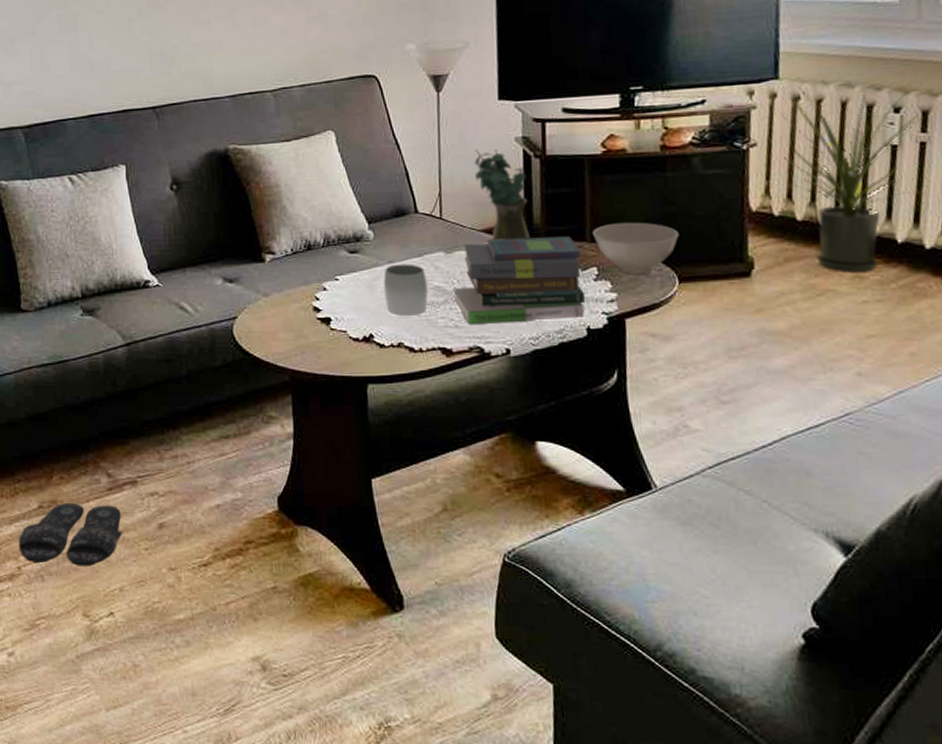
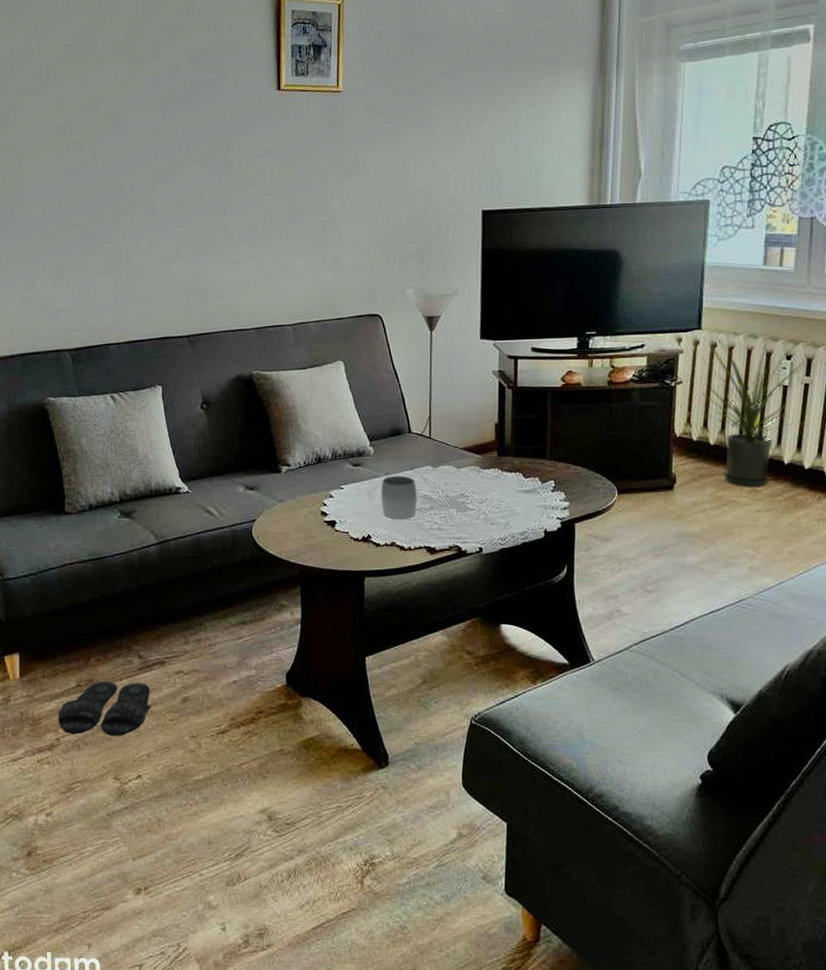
books: present [453,236,586,324] -> none [437,454,545,527]
vase: present [474,149,531,241] -> none [459,380,502,457]
bowl: present [592,222,679,275] -> none [551,443,619,487]

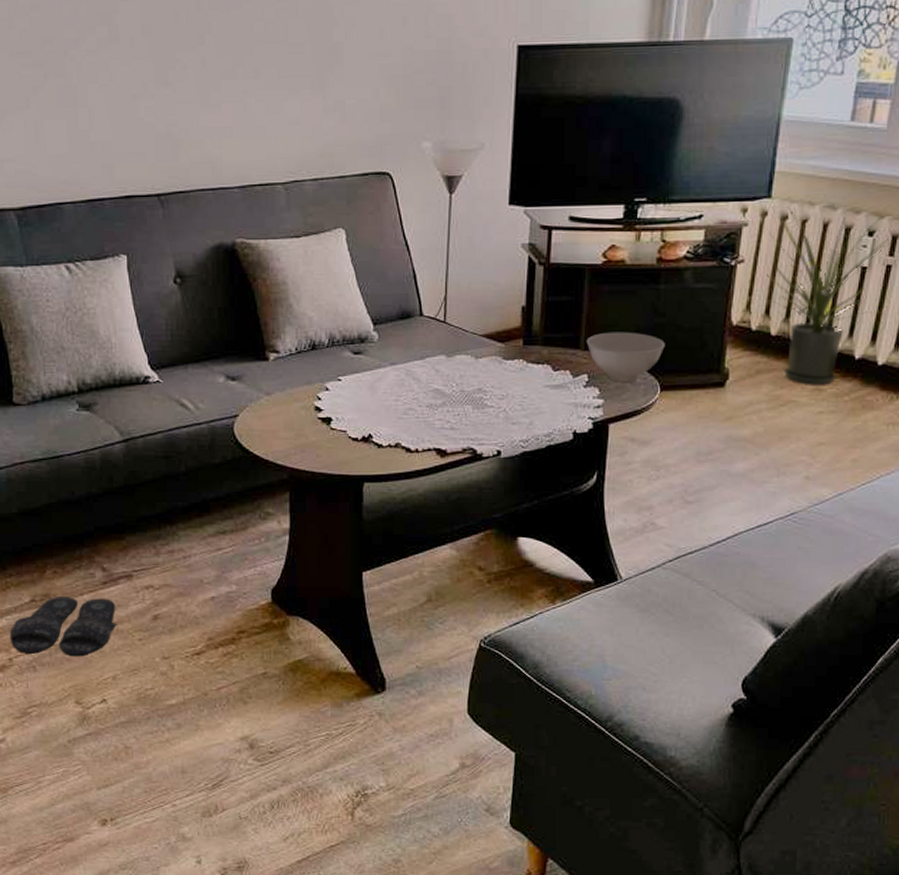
mug: present [380,475,417,521] -> none [384,366,427,418]
bowl: none [551,443,619,487] -> present [586,332,665,382]

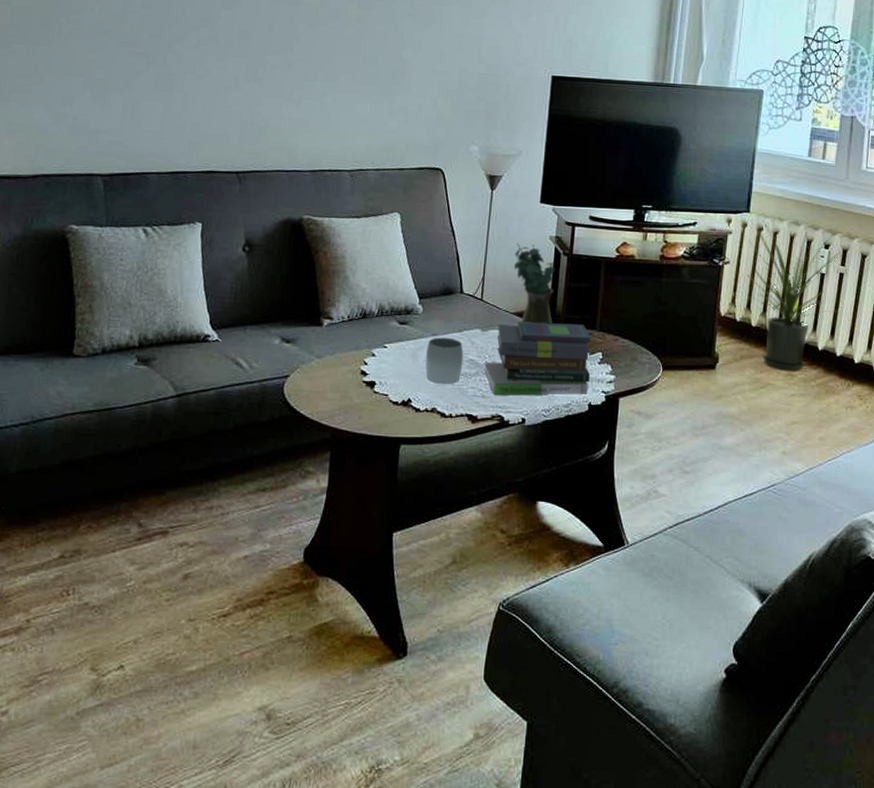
slippers: present [9,595,117,657] -> none [31,552,147,618]
mug: none [384,366,427,418] -> present [425,337,464,386]
books: none [451,344,575,426] -> present [483,322,591,396]
vase: none [481,254,529,346] -> present [514,243,555,324]
bowl: present [586,332,665,382] -> none [601,316,667,361]

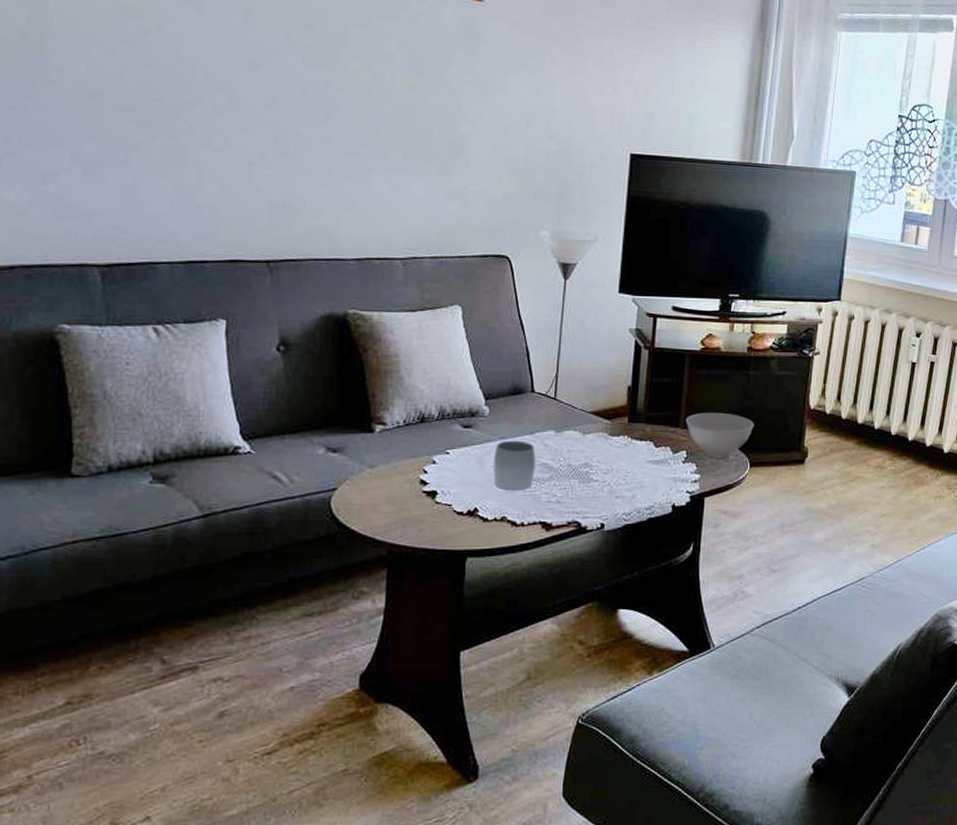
books: present [483,322,591,396] -> none [558,421,674,500]
vase: present [514,243,555,324] -> none [591,336,635,423]
bowl: none [601,316,667,361] -> present [685,412,754,459]
house plant: present [743,220,842,371] -> none [834,309,933,463]

